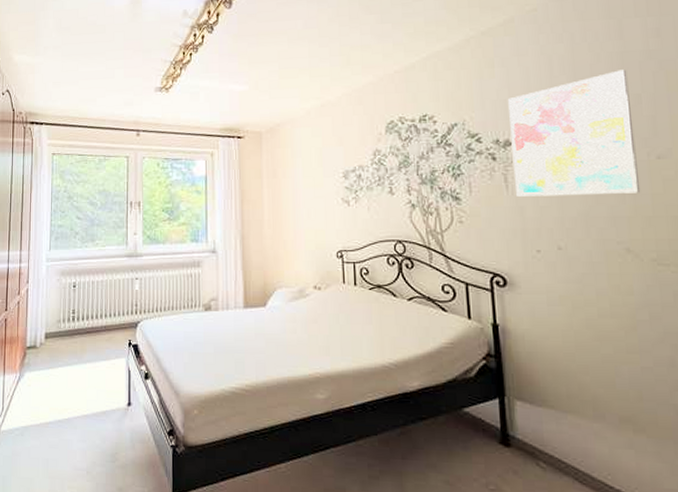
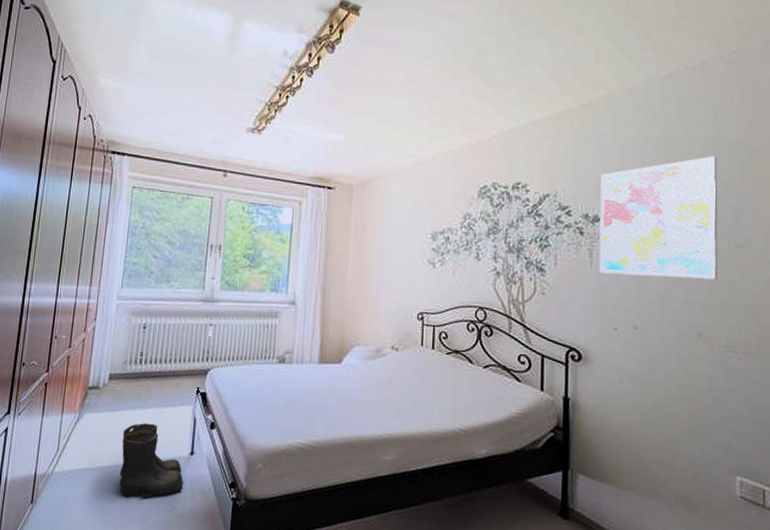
boots: none [62,377,124,451] -> present [119,422,184,498]

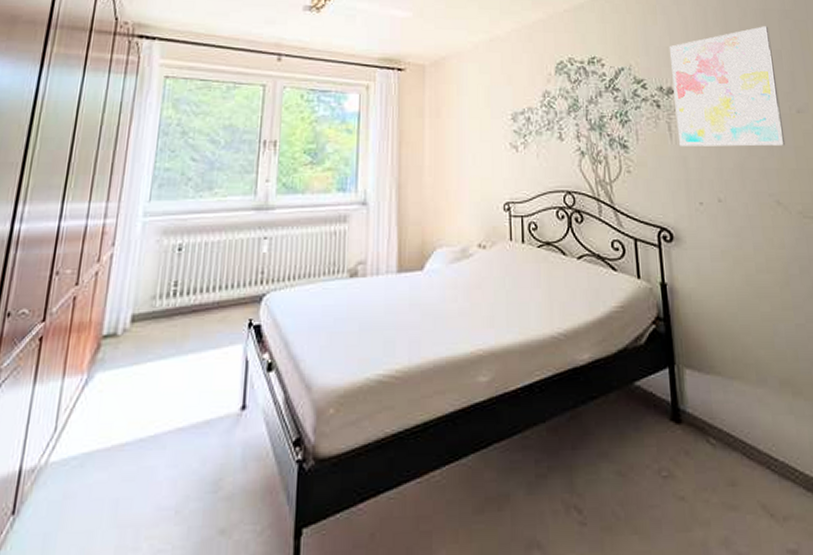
boots: present [119,422,184,498] -> none [144,374,233,481]

